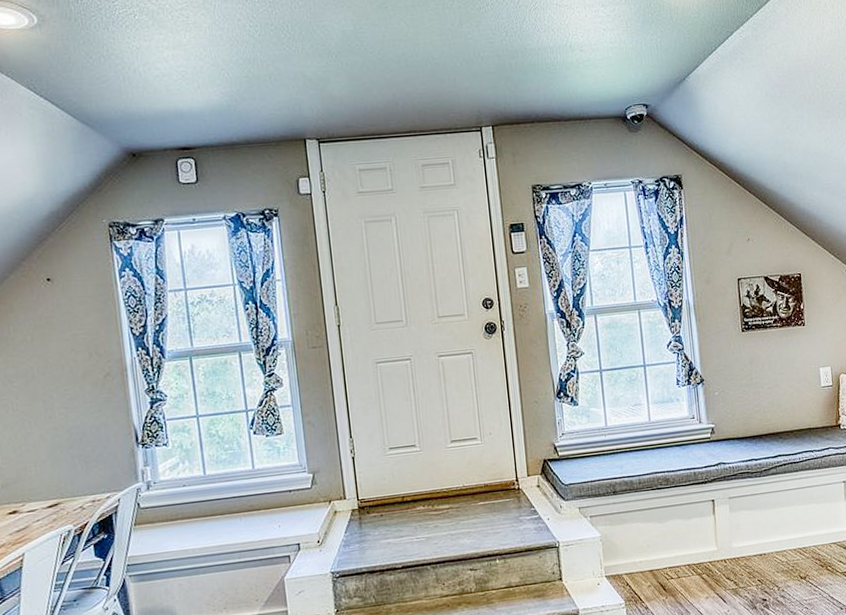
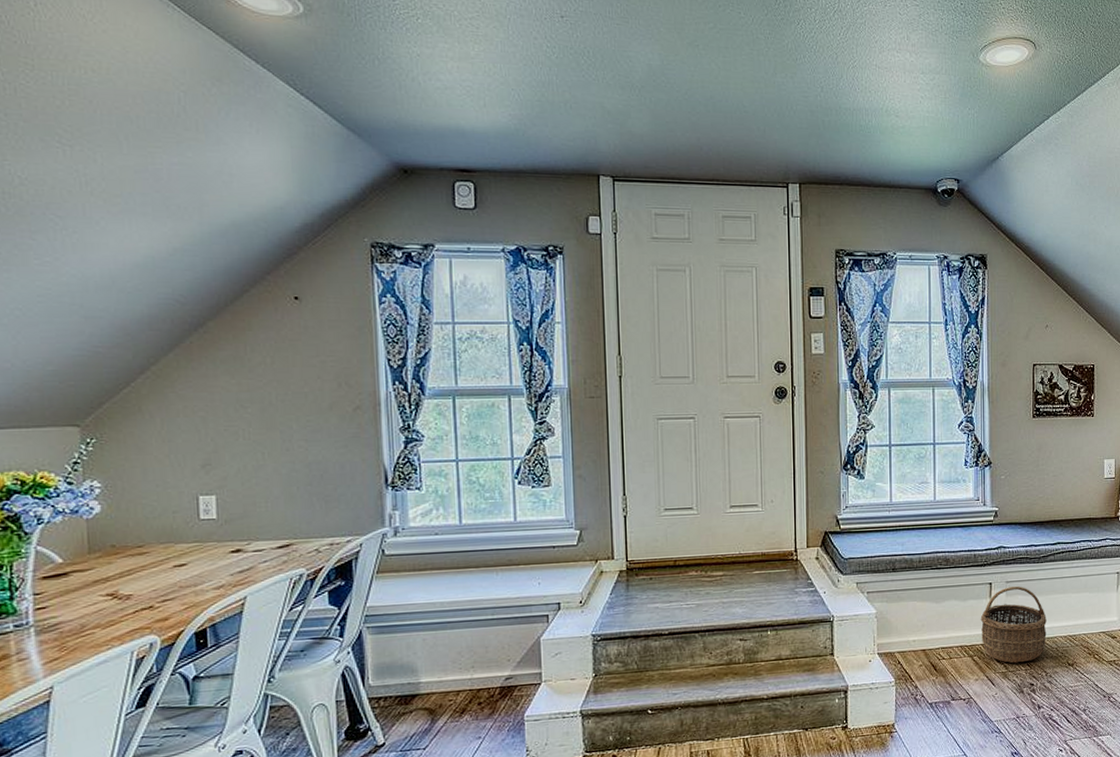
wicker basket: none [705,501,775,579] -> present [980,586,1047,663]

